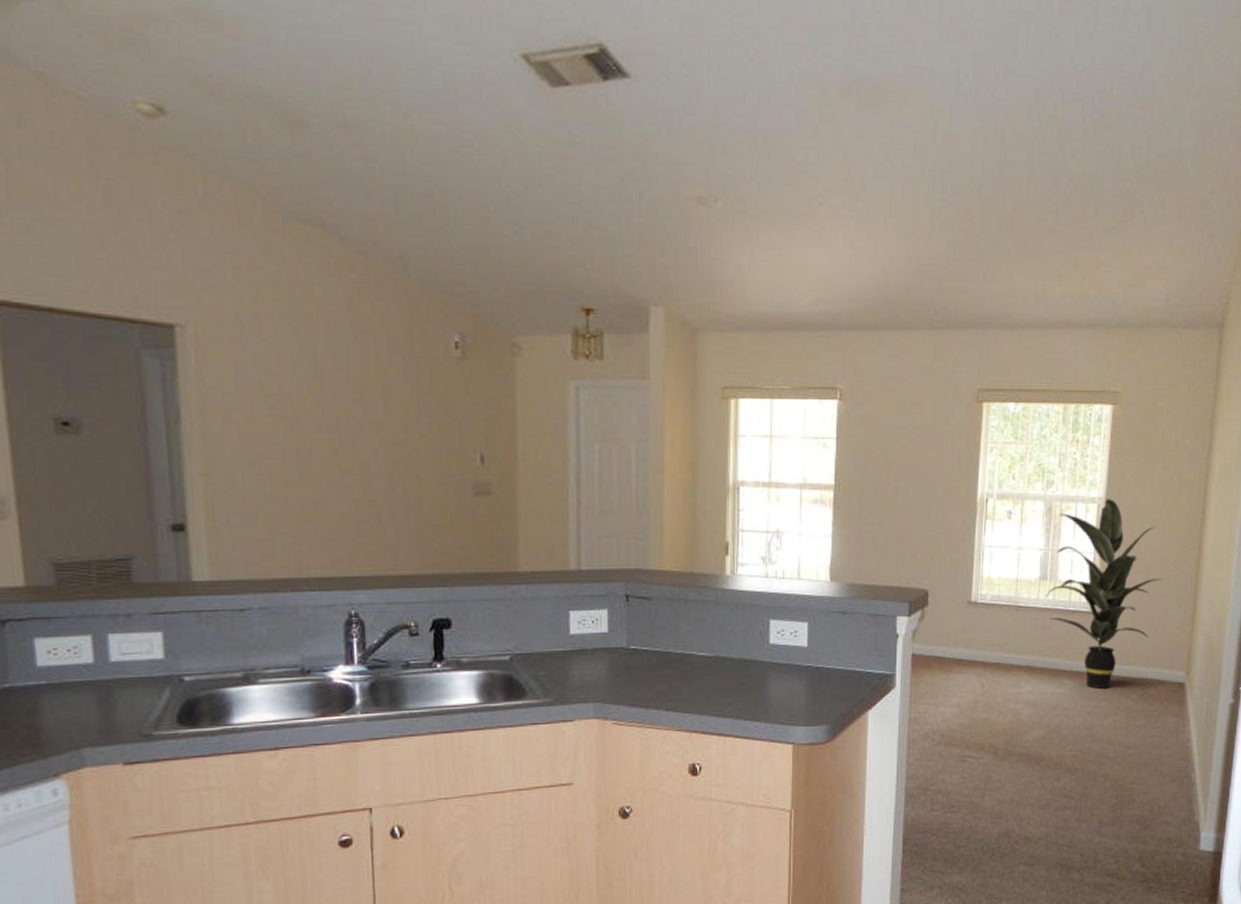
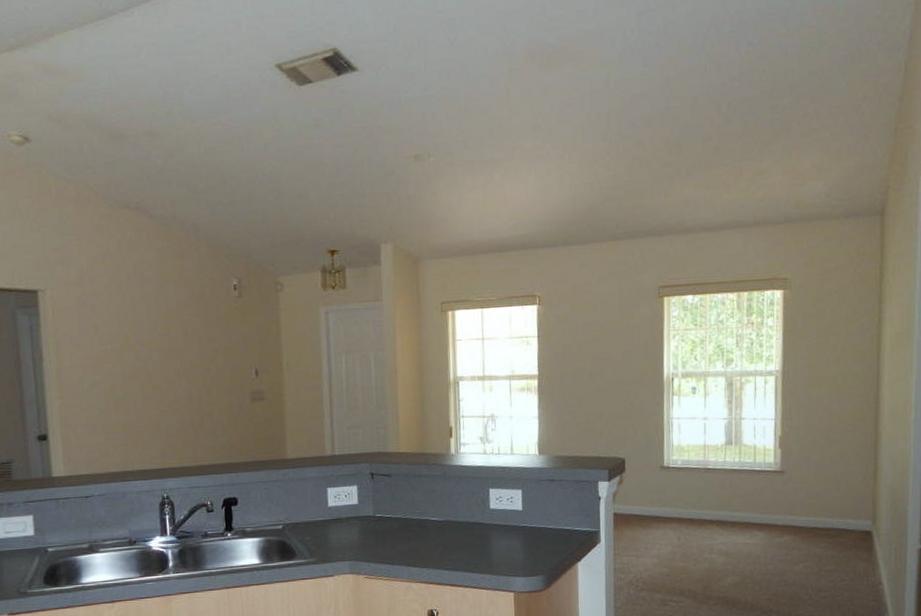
indoor plant: present [1044,499,1163,690] -> none [731,371,843,539]

